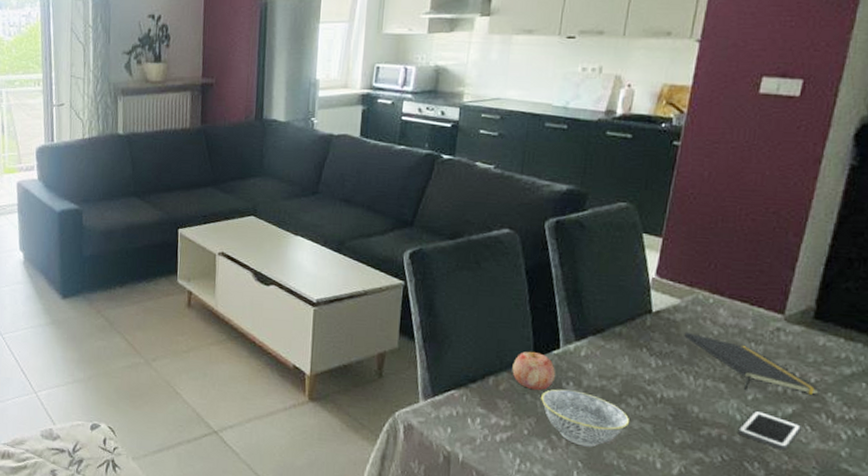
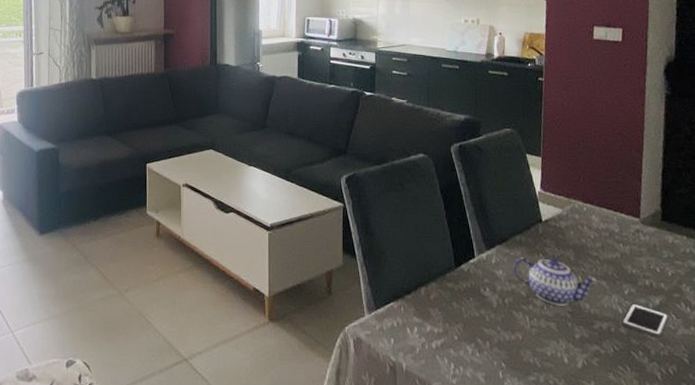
apple: present [512,351,555,391] -> none [439,262,474,298]
bowl: present [541,389,629,447] -> none [465,295,537,348]
teapot: none [607,351,714,408] -> present [513,257,597,306]
notepad: present [684,331,821,396] -> none [569,237,677,287]

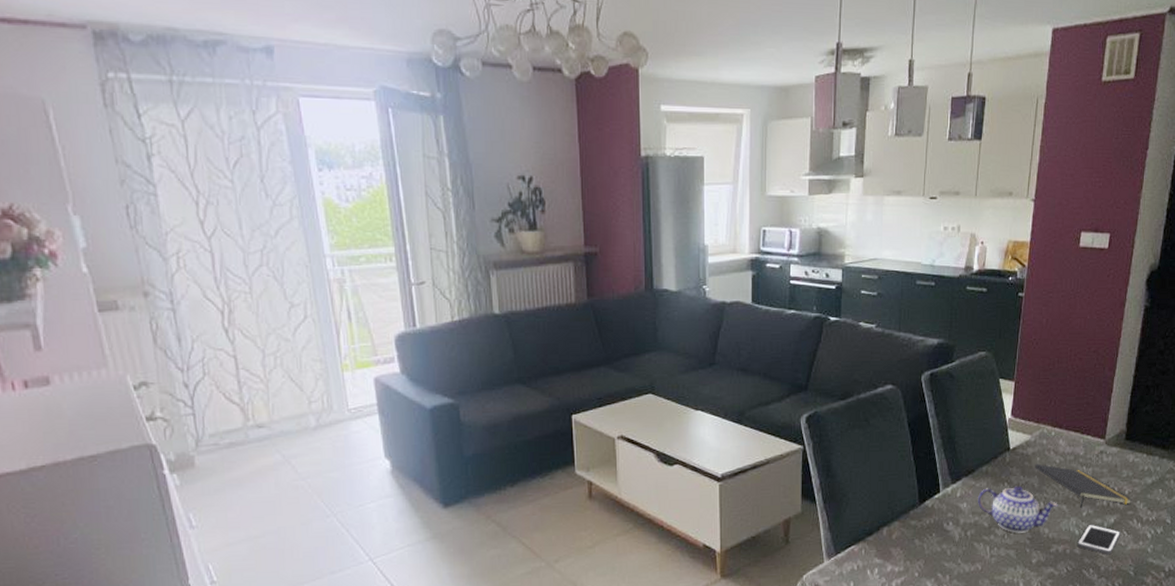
notepad: none [569,237,677,287] -> present [1035,463,1133,508]

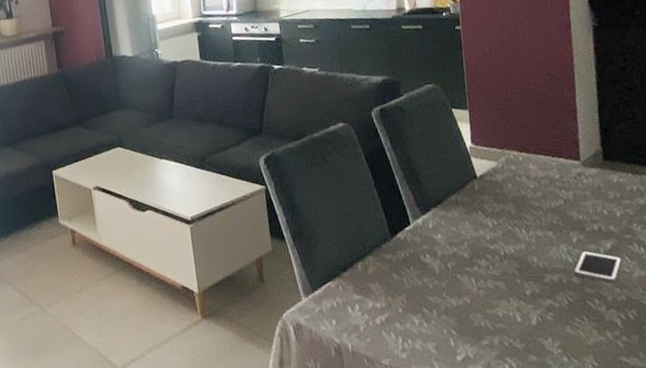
teapot: present [978,485,1058,533] -> none [452,213,543,264]
notepad: present [1035,463,1133,508] -> none [507,189,627,234]

